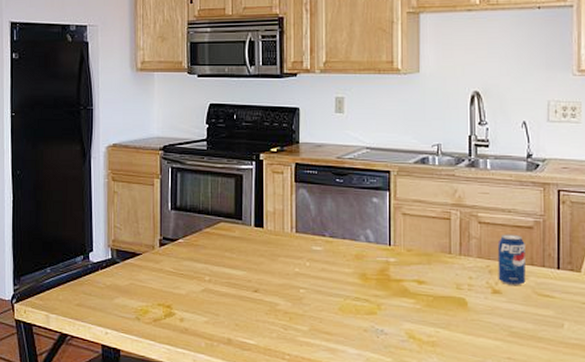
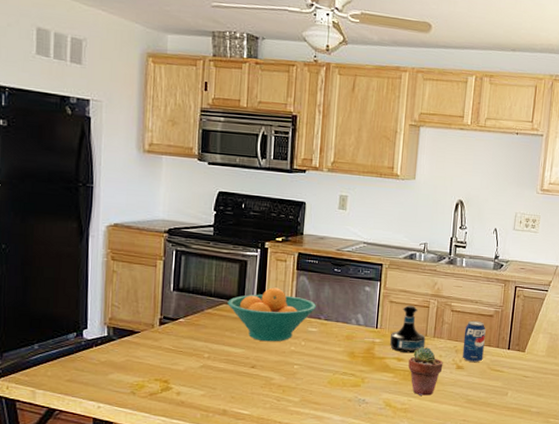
fruit bowl: none [225,202,320,263] -> present [227,287,317,342]
tequila bottle: none [406,218,450,275] -> present [389,305,426,354]
potted succulent: none [432,267,475,326] -> present [408,347,443,396]

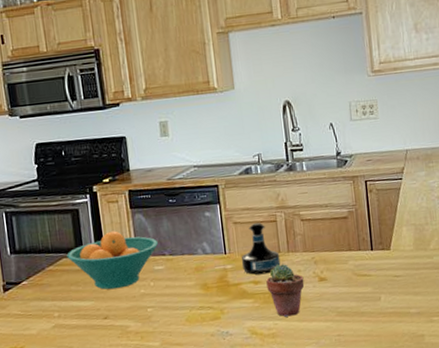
beverage can: present [462,320,486,363] -> none [319,225,346,272]

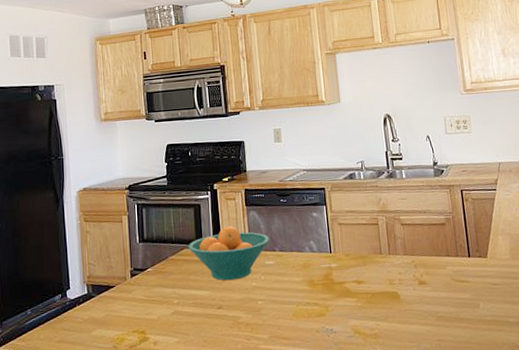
tequila bottle: present [241,223,281,275] -> none [345,225,382,275]
potted succulent: present [266,264,305,317] -> none [369,266,405,318]

